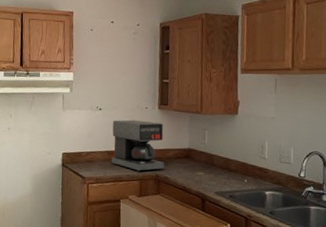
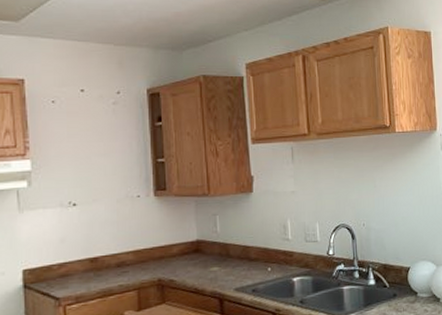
coffee maker: present [111,119,165,172] -> none [94,213,169,279]

